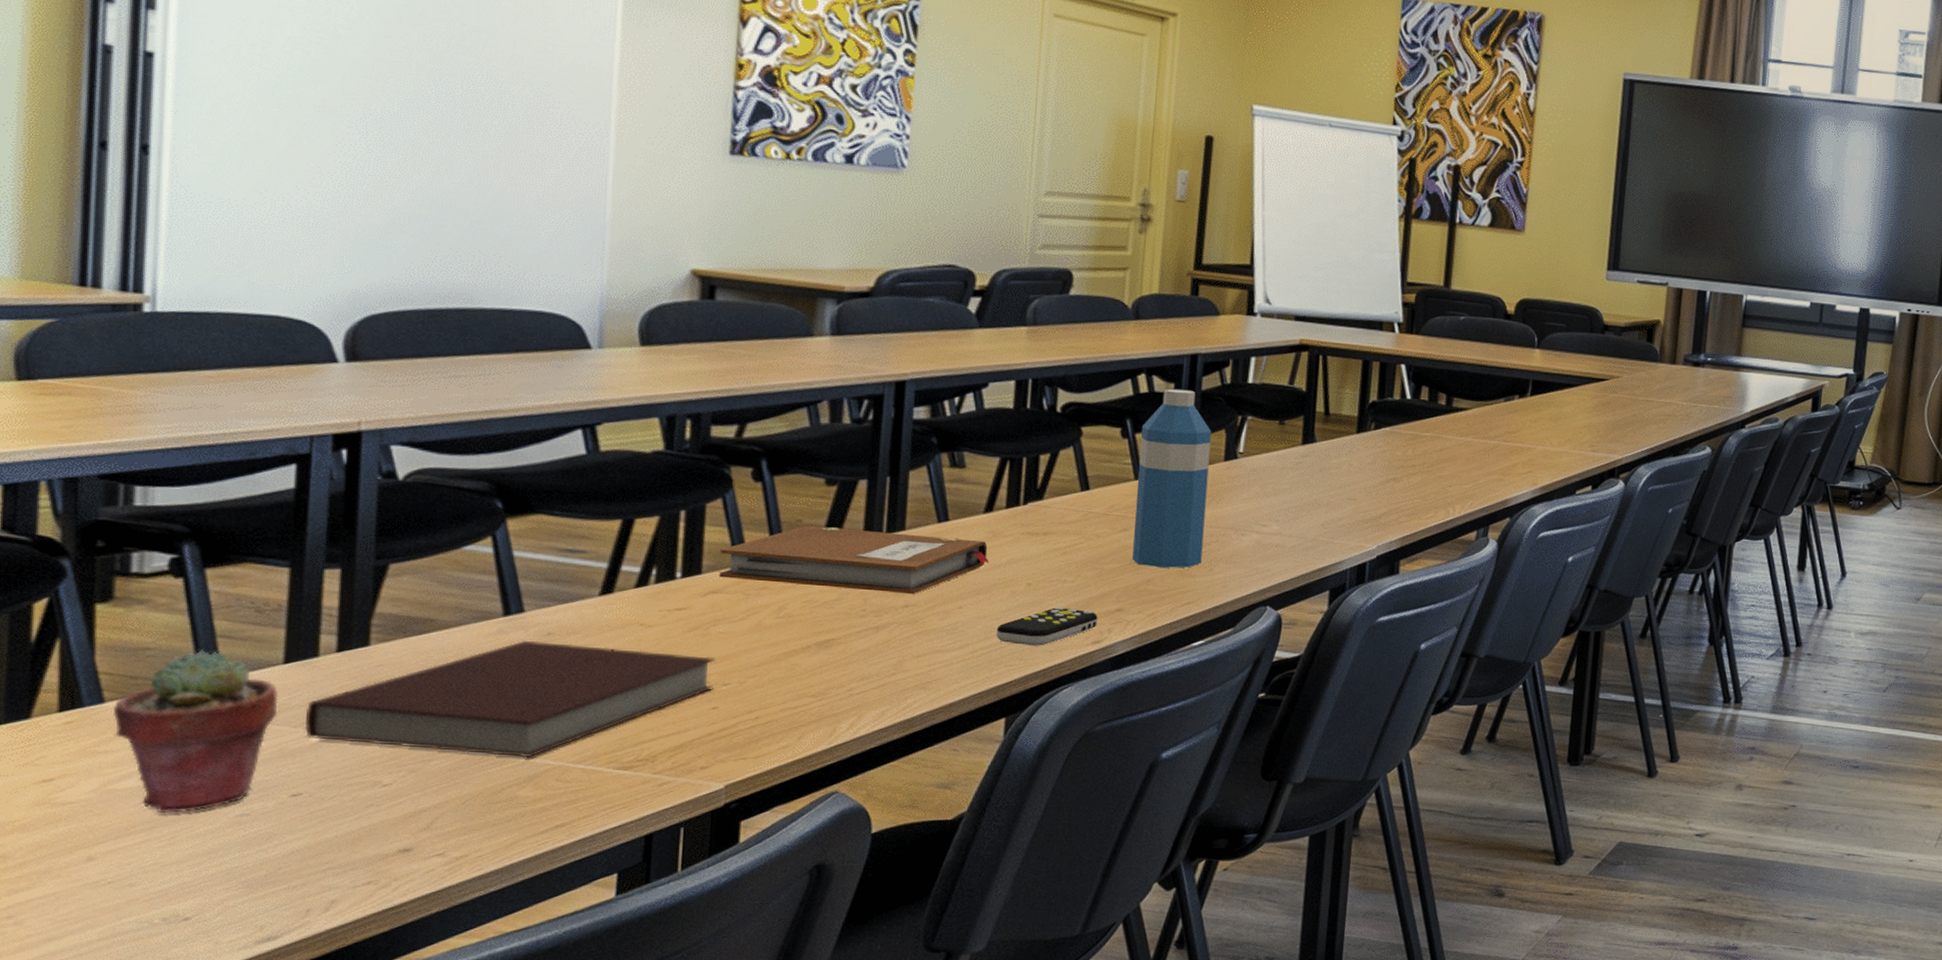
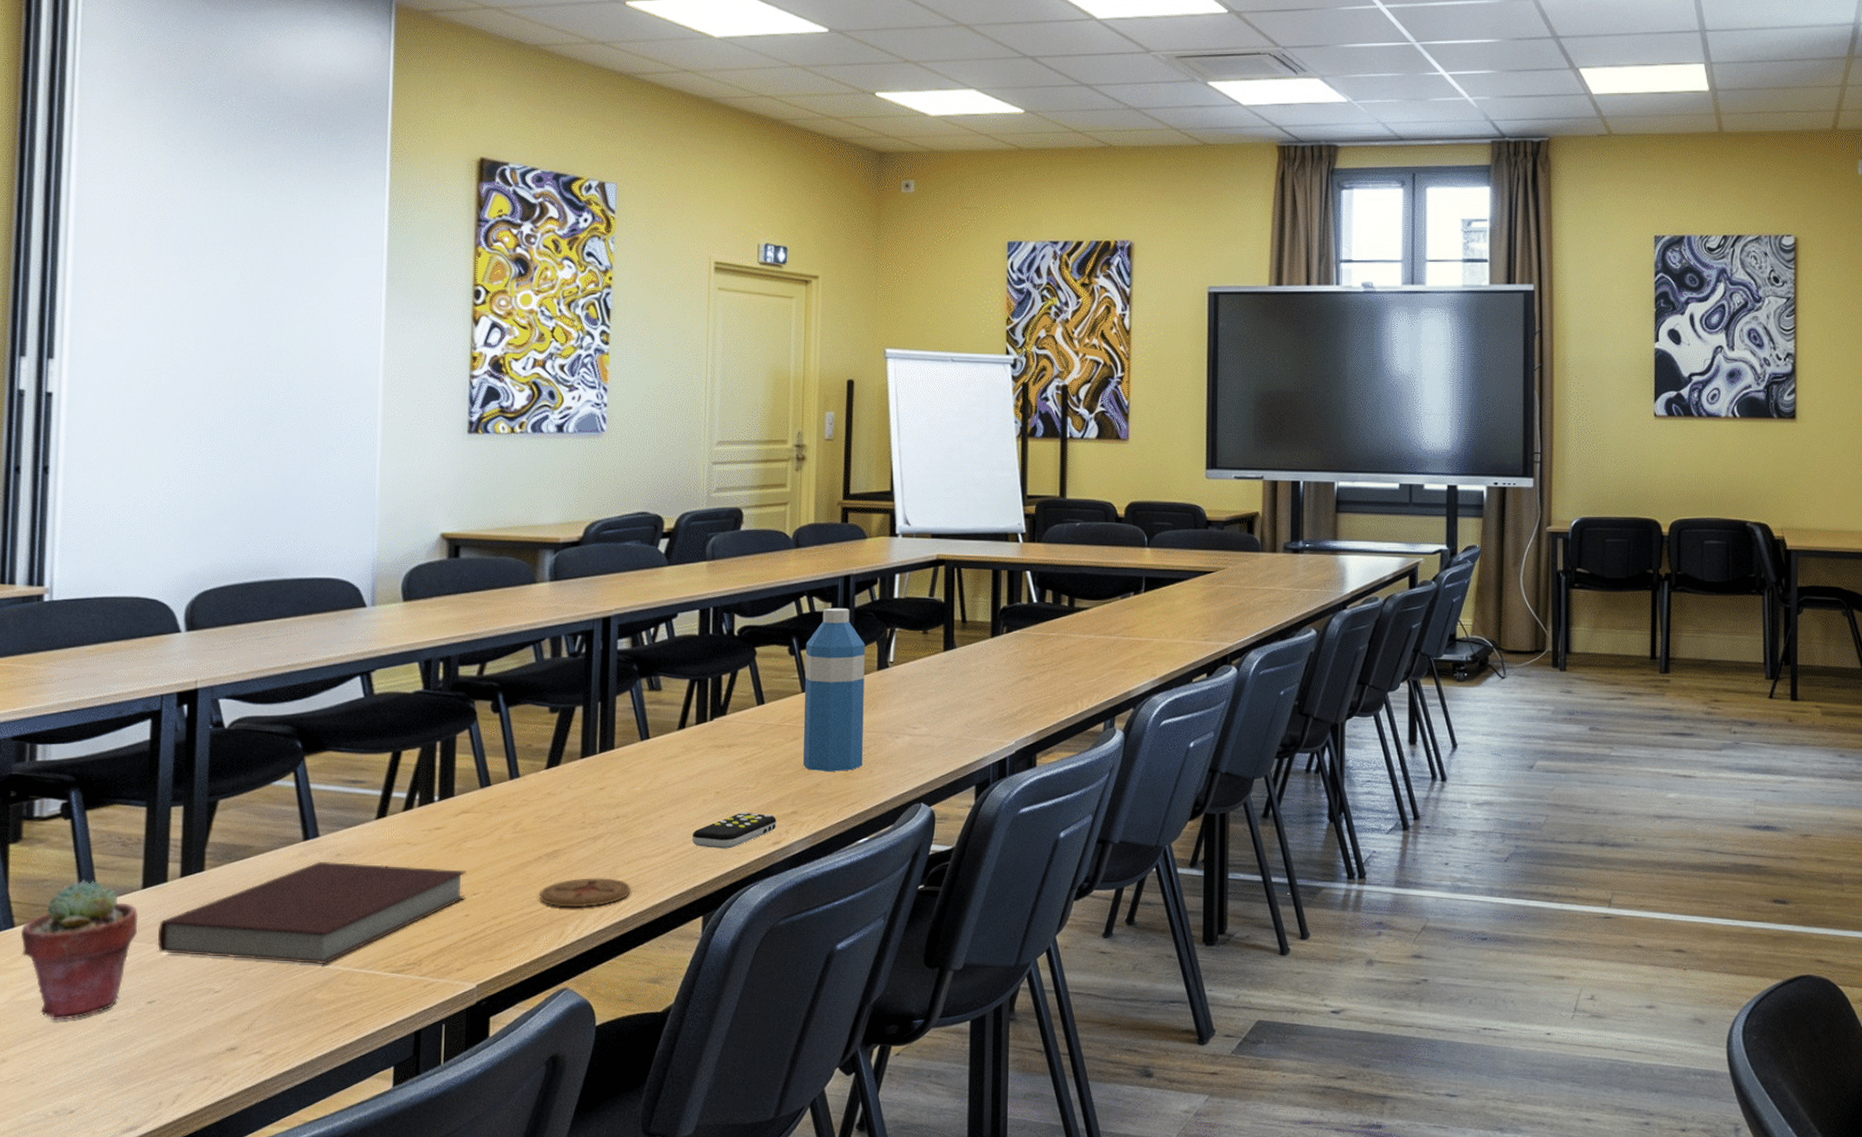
notebook: present [719,525,990,594] -> none [468,749,684,806]
coaster: none [807,671,920,705] -> present [540,878,631,908]

